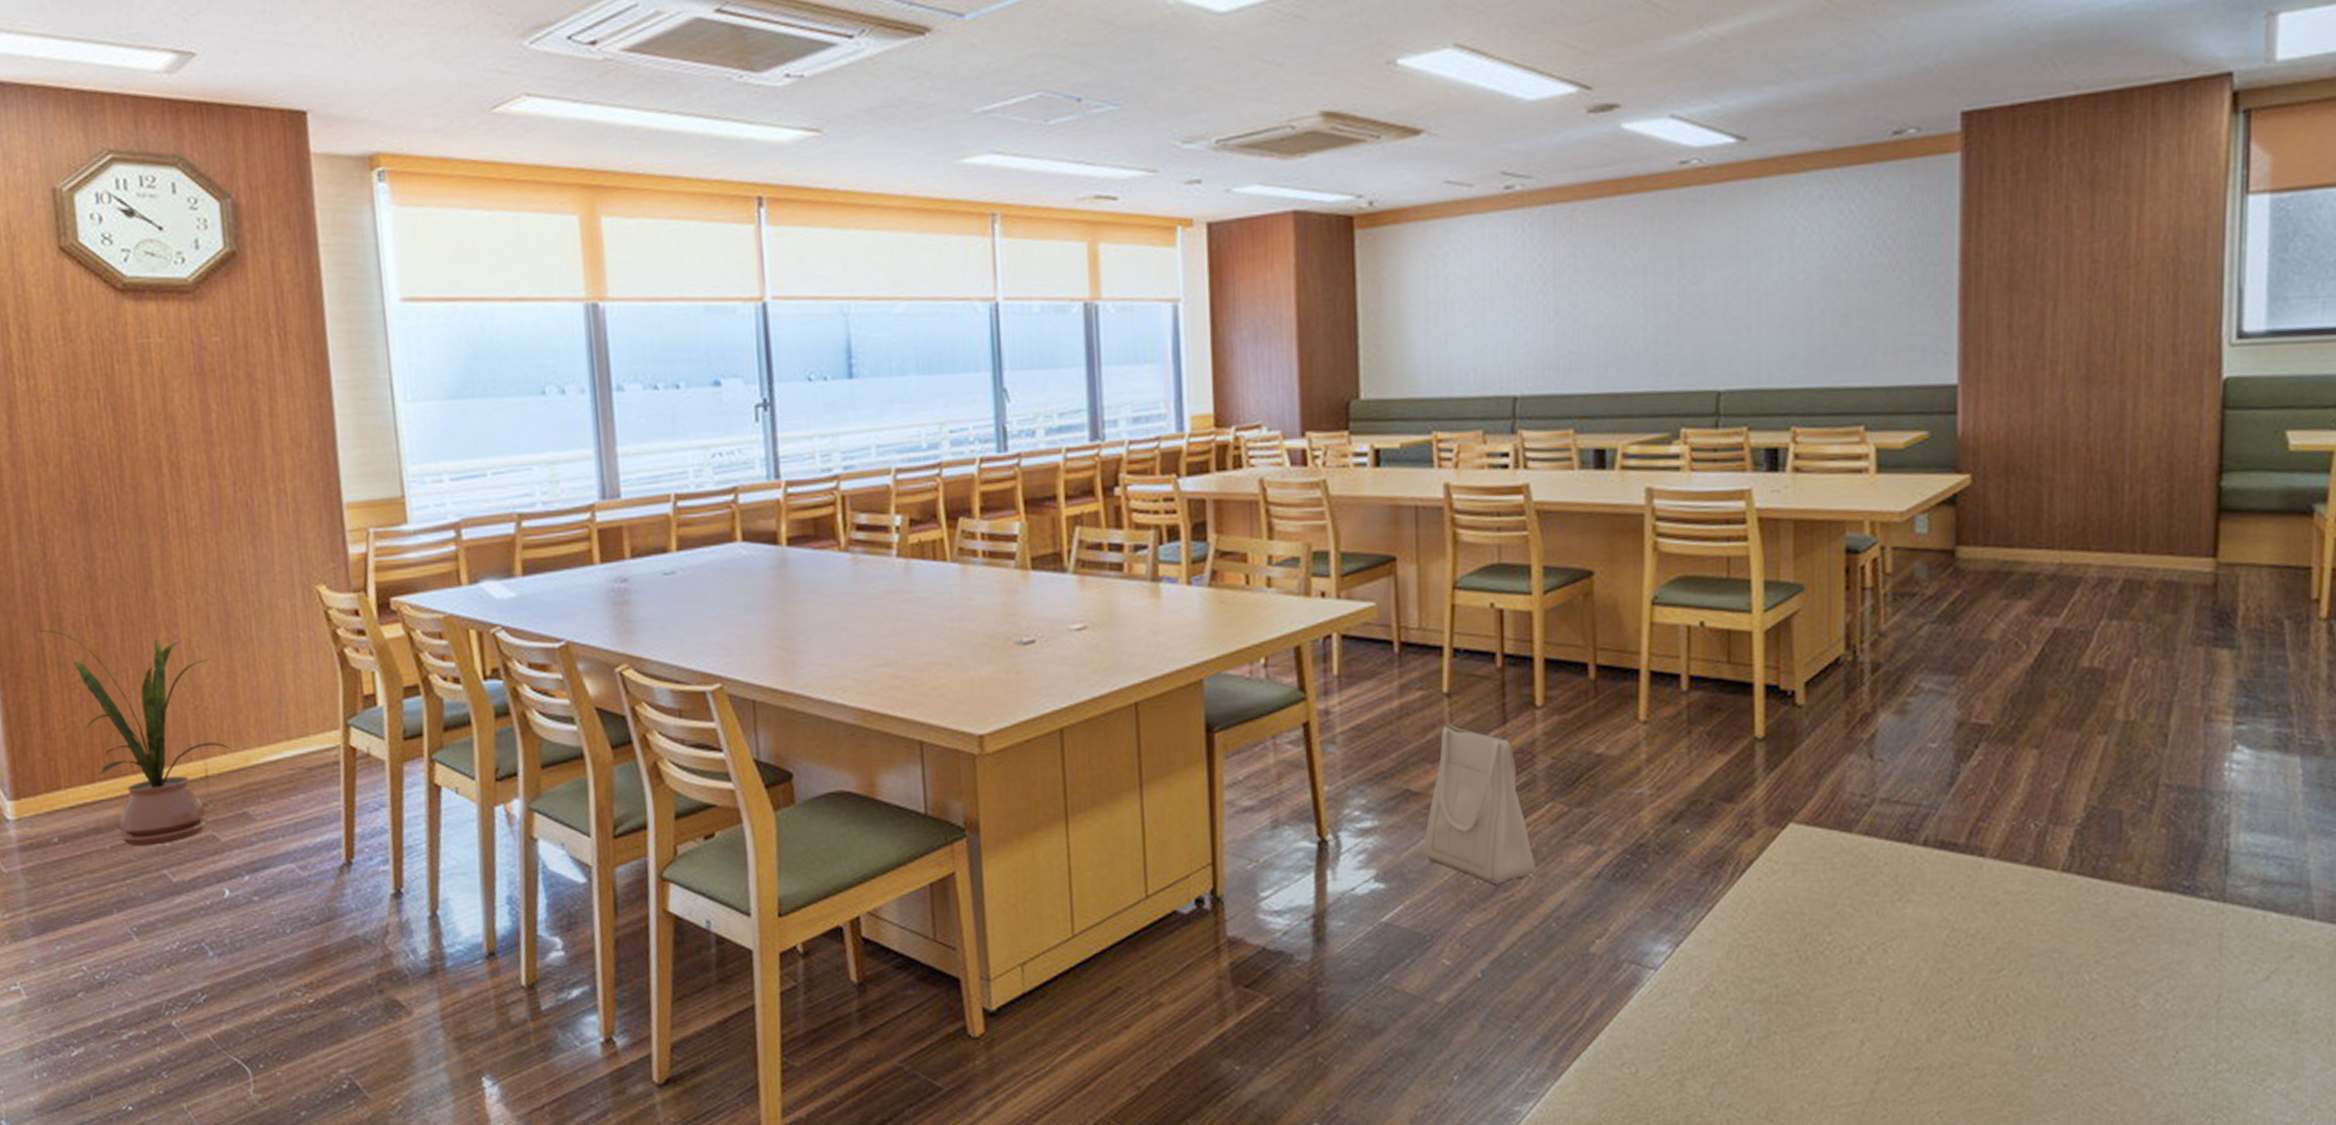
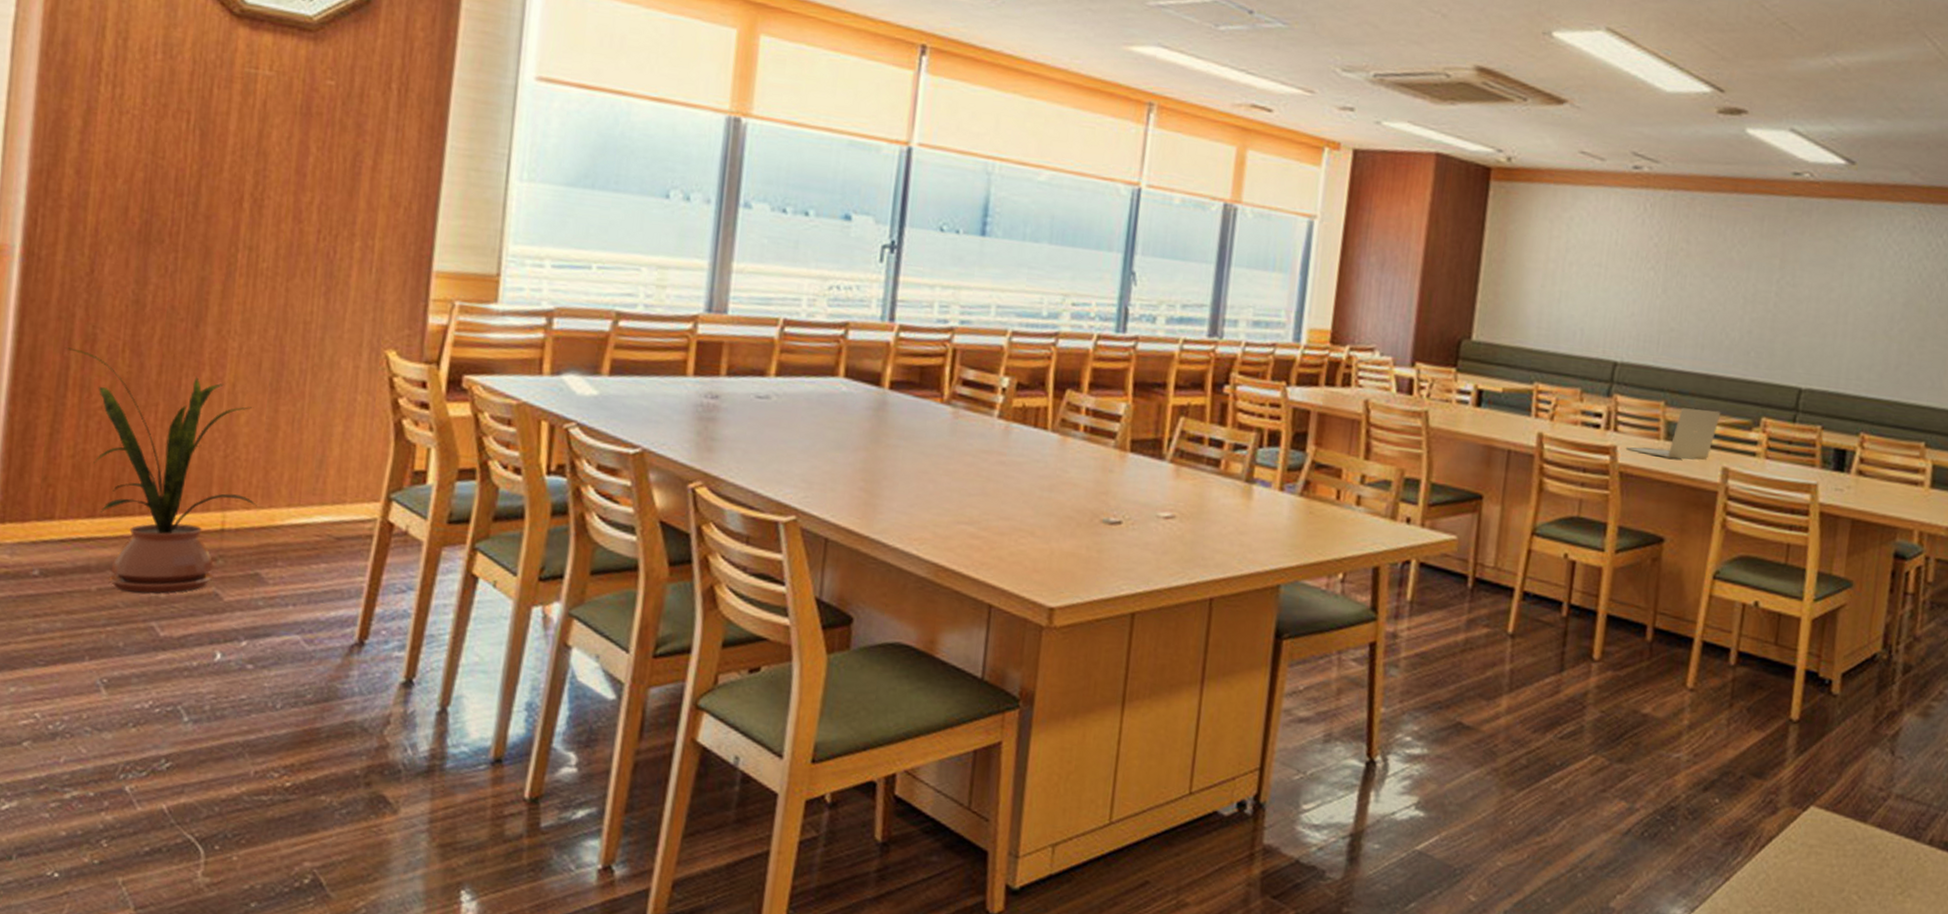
shopping bag: present [1422,725,1535,884] -> none [1465,665,1571,828]
laptop: none [1540,429,1636,488] -> present [1626,408,1721,460]

